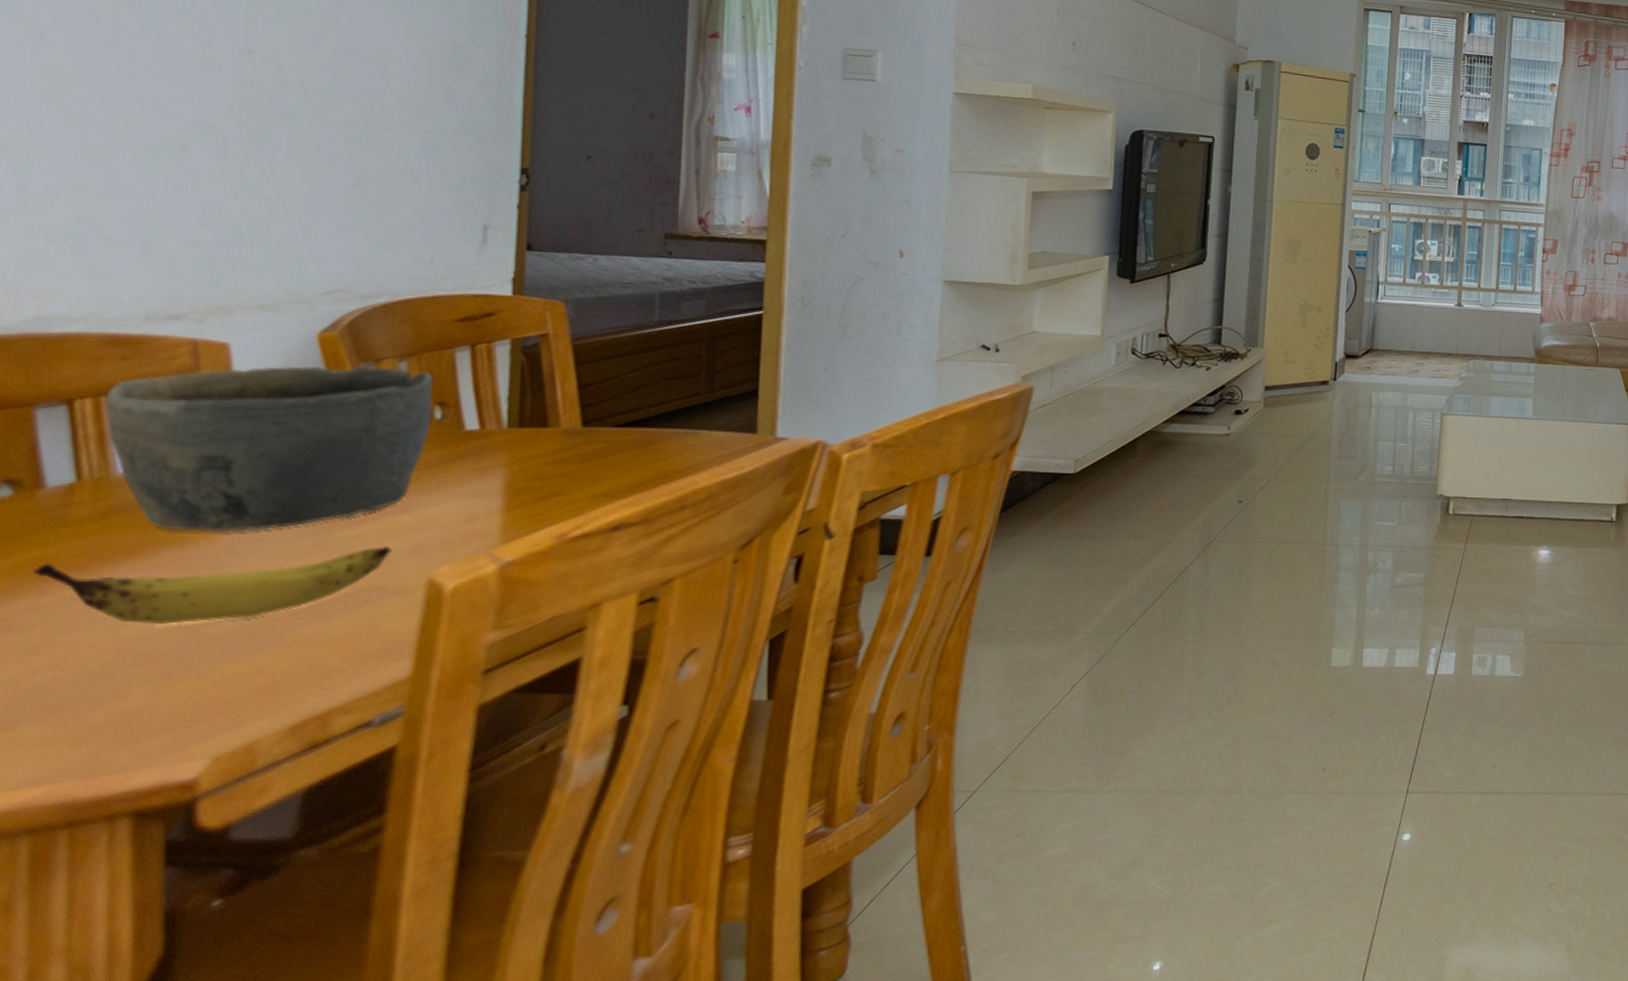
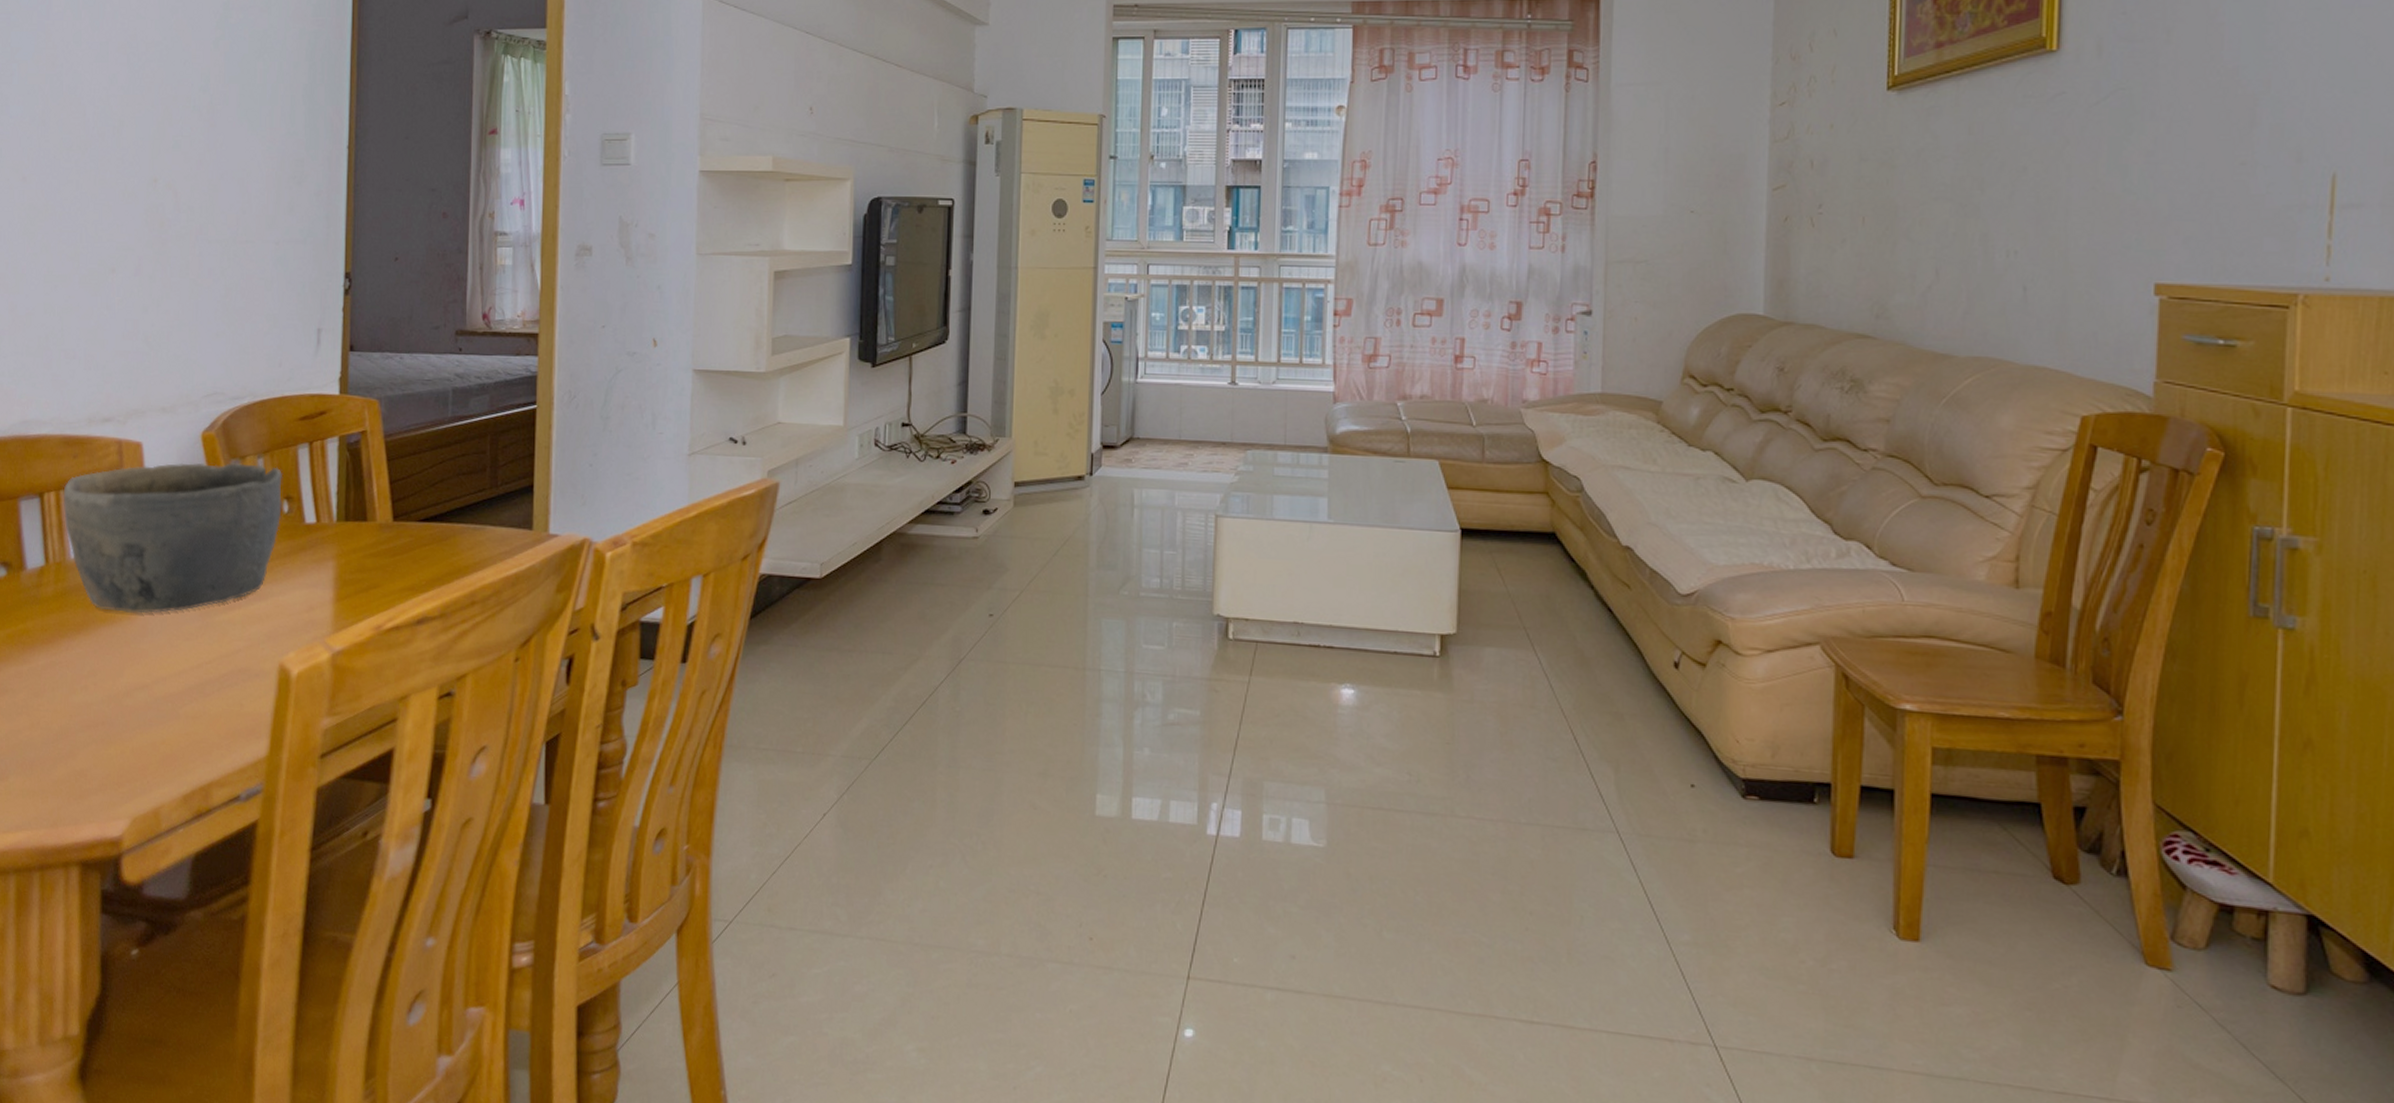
banana: present [34,547,393,625] -> none [19,632,254,695]

